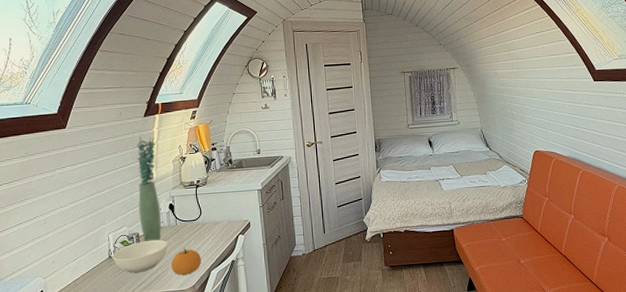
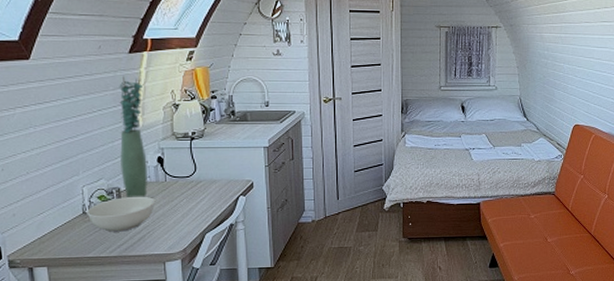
fruit: present [171,249,201,275] -> none [158,208,194,237]

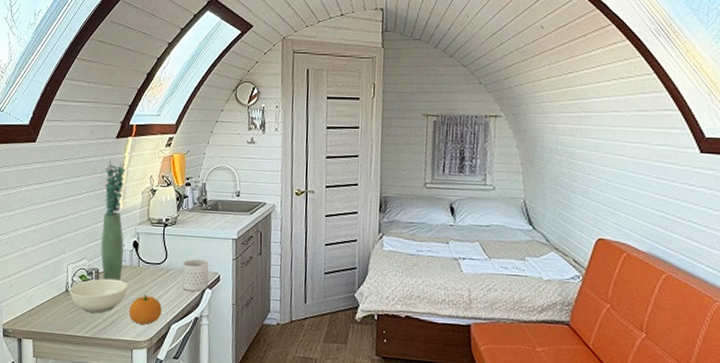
fruit: none [158,208,194,237] -> present [128,294,162,325]
mug: none [213,168,241,200] -> present [182,258,209,292]

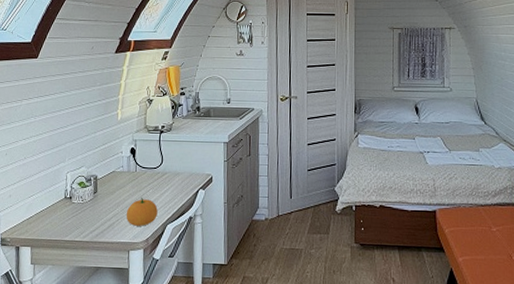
bowl: present [69,278,128,313] -> none [68,184,125,218]
vase: present [100,160,126,281] -> none [99,73,124,186]
mug: present [182,258,209,292] -> none [177,162,202,192]

